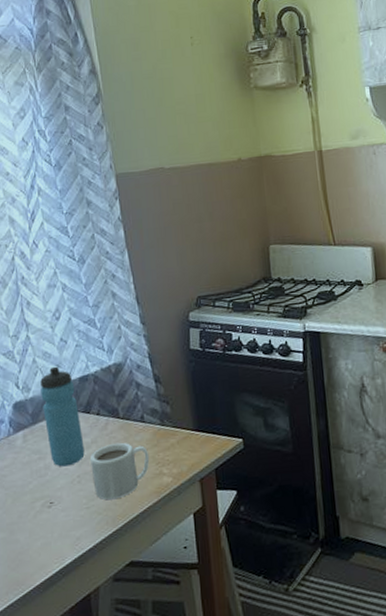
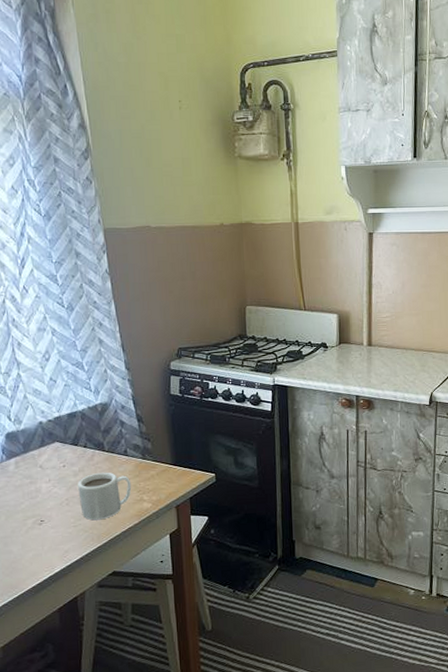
water bottle: present [40,366,85,467] -> none [31,402,73,491]

